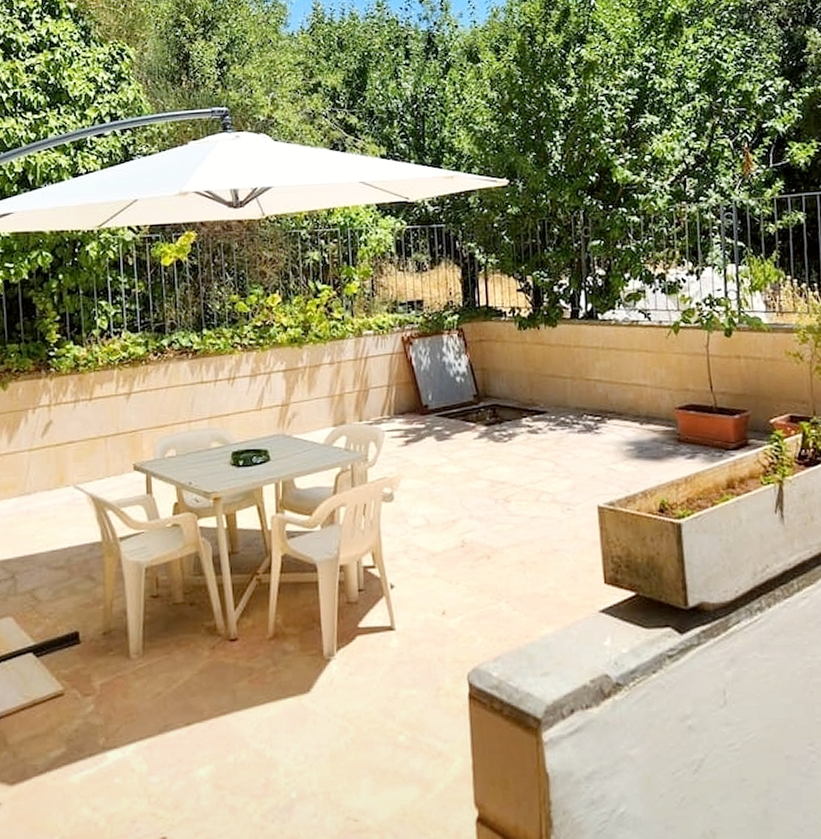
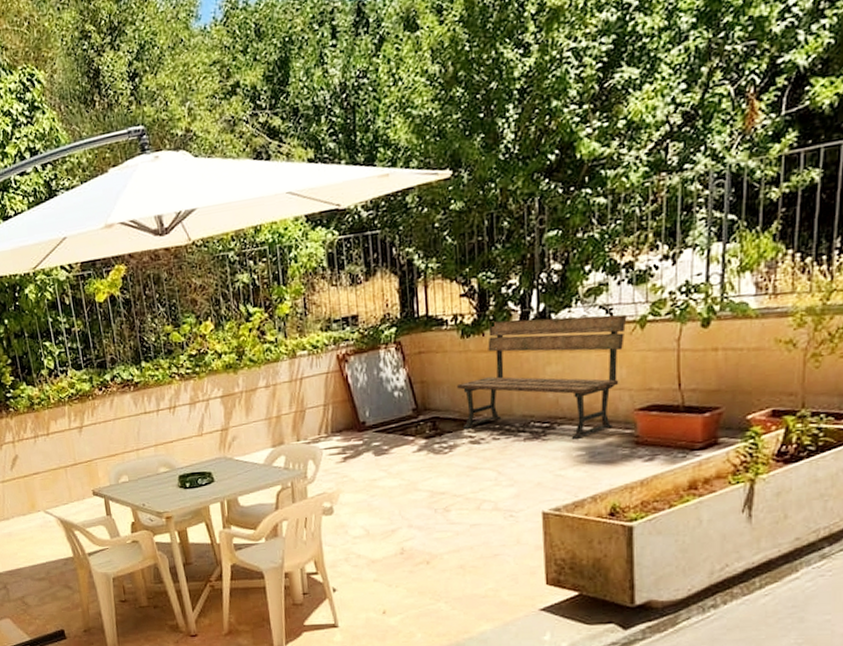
bench: none [515,316,663,434] -> present [457,314,627,439]

